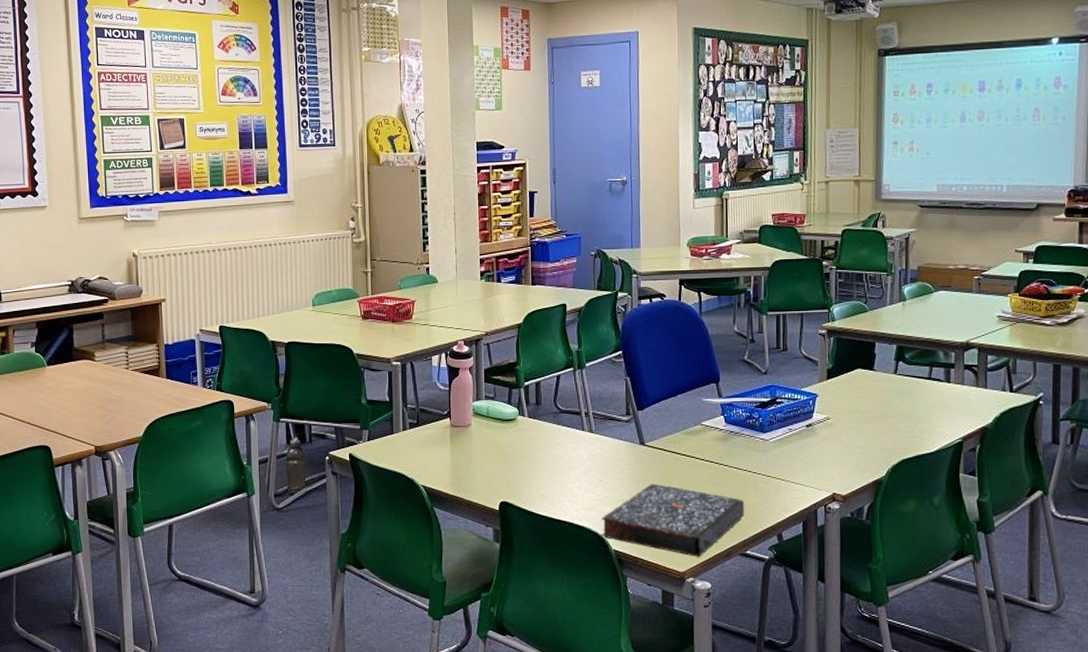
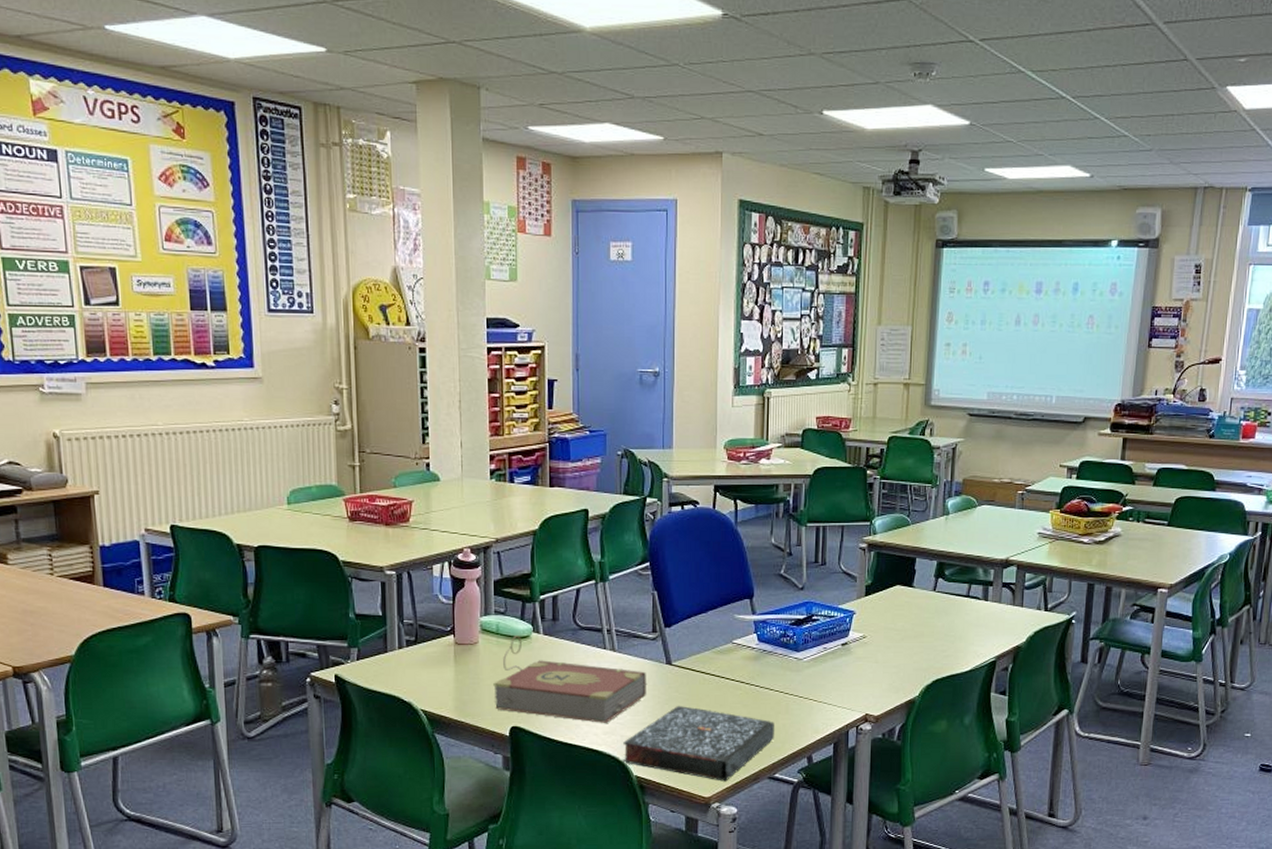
book: none [484,419,623,499] -> present [493,636,647,723]

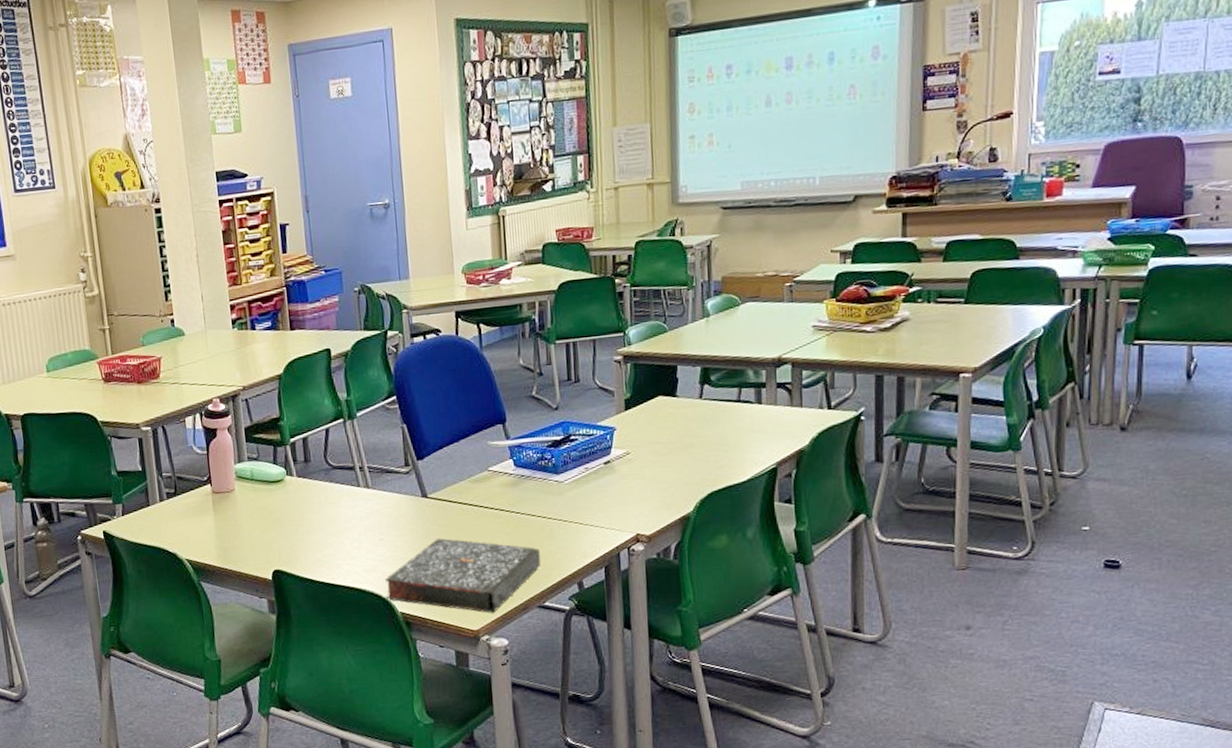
book: present [493,636,647,723] -> none [252,480,405,561]

